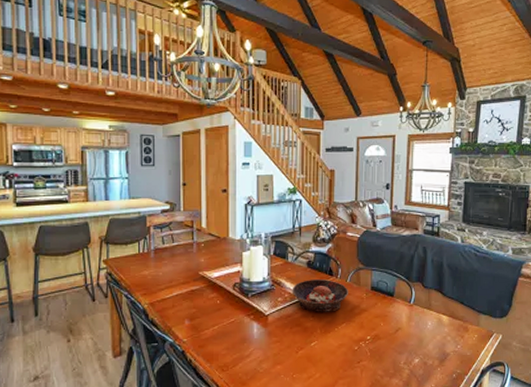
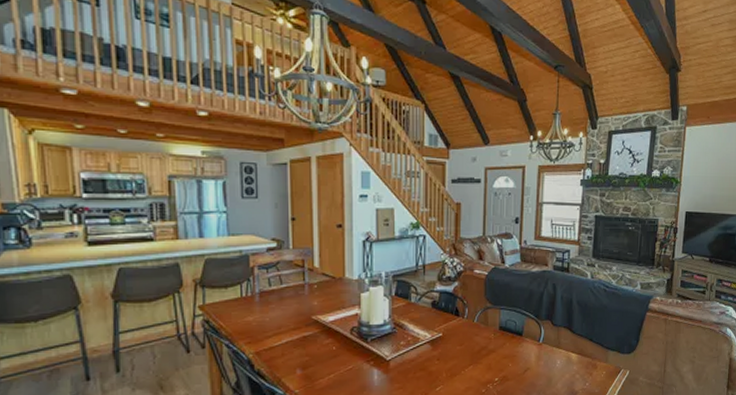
bowl: present [292,278,349,312] -> none [415,319,477,355]

